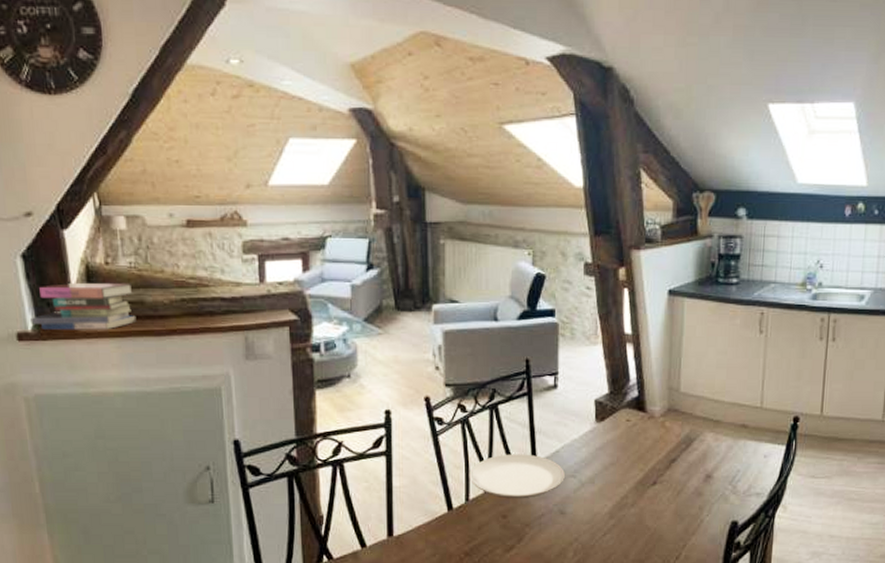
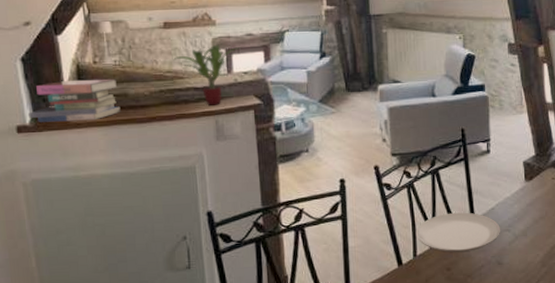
potted plant: none [198,248,277,319] -> present [174,44,242,105]

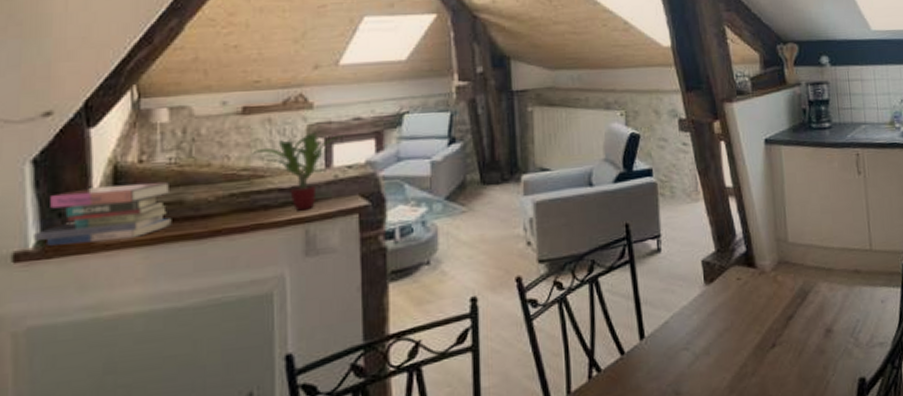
plate: present [415,212,500,253] -> none [569,329,677,385]

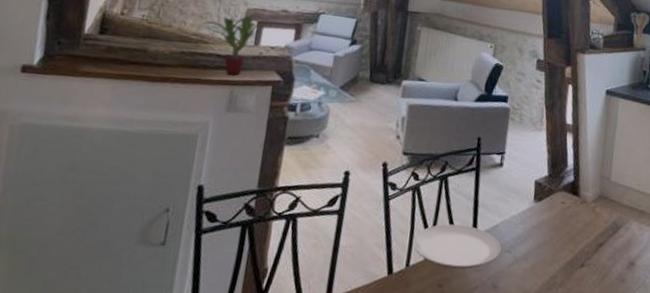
books: present [34,181,172,246] -> none [38,26,139,72]
plate: none [569,329,677,385] -> present [412,224,501,269]

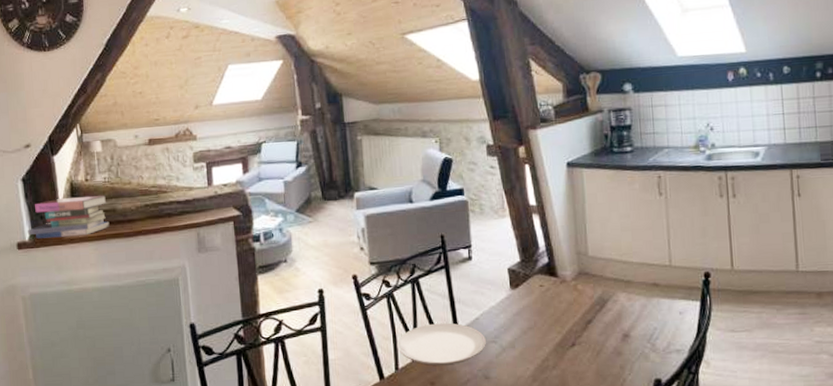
books: none [38,26,139,72] -> present [28,194,110,239]
potted plant: present [204,15,274,76] -> none [158,158,221,218]

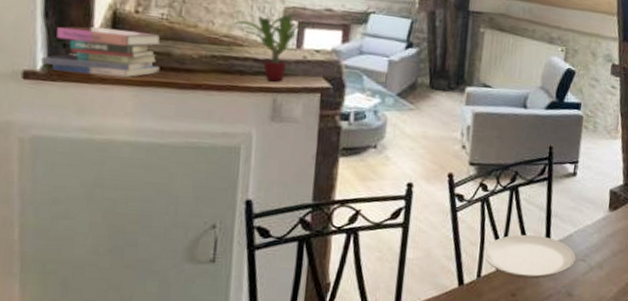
potted plant: none [158,158,221,218] -> present [235,14,318,82]

